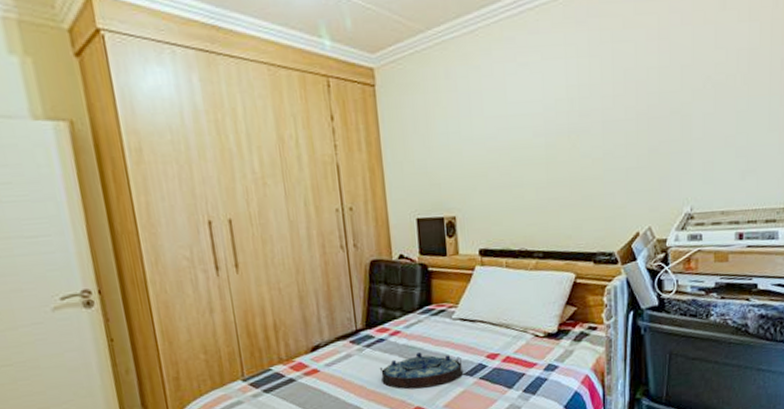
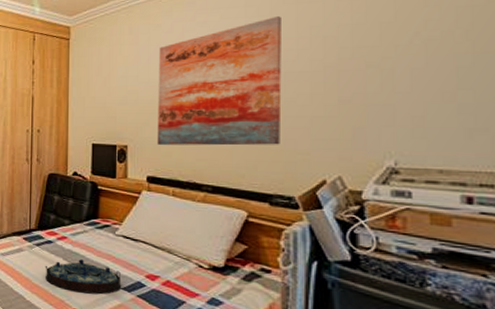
wall art: none [480,57,601,212] -> present [157,16,282,146]

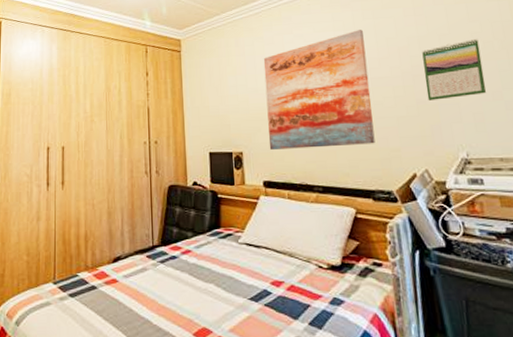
serving tray: present [45,259,122,294] -> none [170,273,249,309]
calendar: none [353,28,435,100] -> present [422,39,486,100]

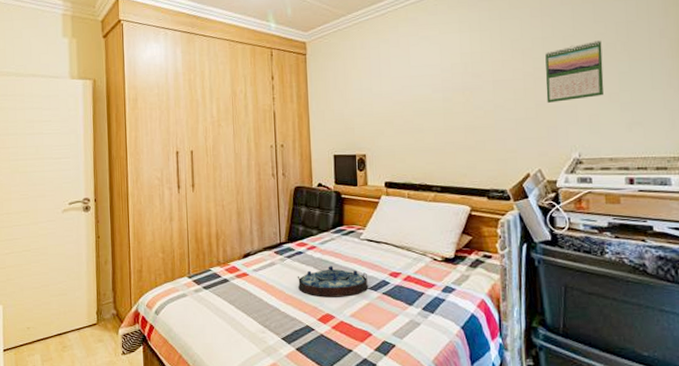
serving tray: none [170,273,249,309] -> present [297,266,369,298]
wall art: present [263,30,375,150] -> none [388,31,493,152]

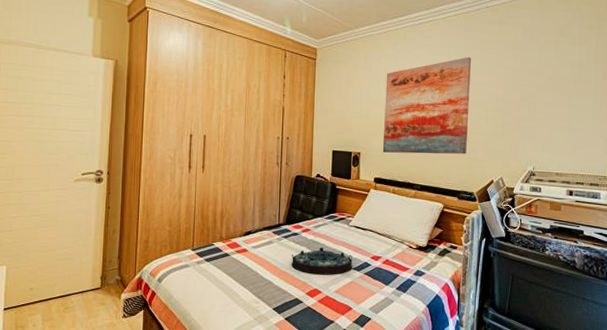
wall art: none [388,31,493,152] -> present [382,57,471,154]
calendar: present [545,40,604,103] -> none [512,75,559,123]

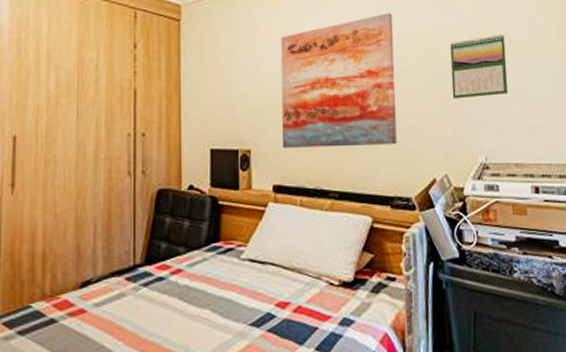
serving tray: present [291,247,353,275] -> none [155,296,250,340]
calendar: none [512,75,559,123] -> present [450,34,509,99]

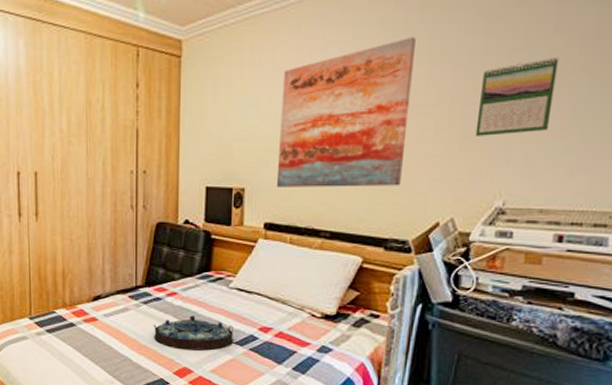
serving tray: none [155,296,250,340] -> present [153,316,234,351]

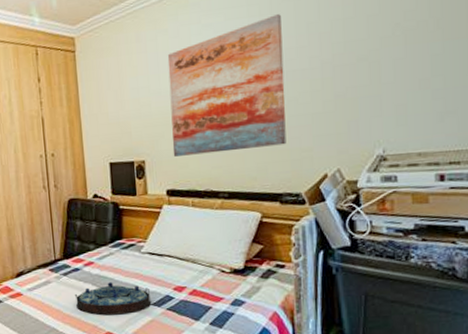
calendar: present [475,58,559,136] -> none [346,18,414,94]

